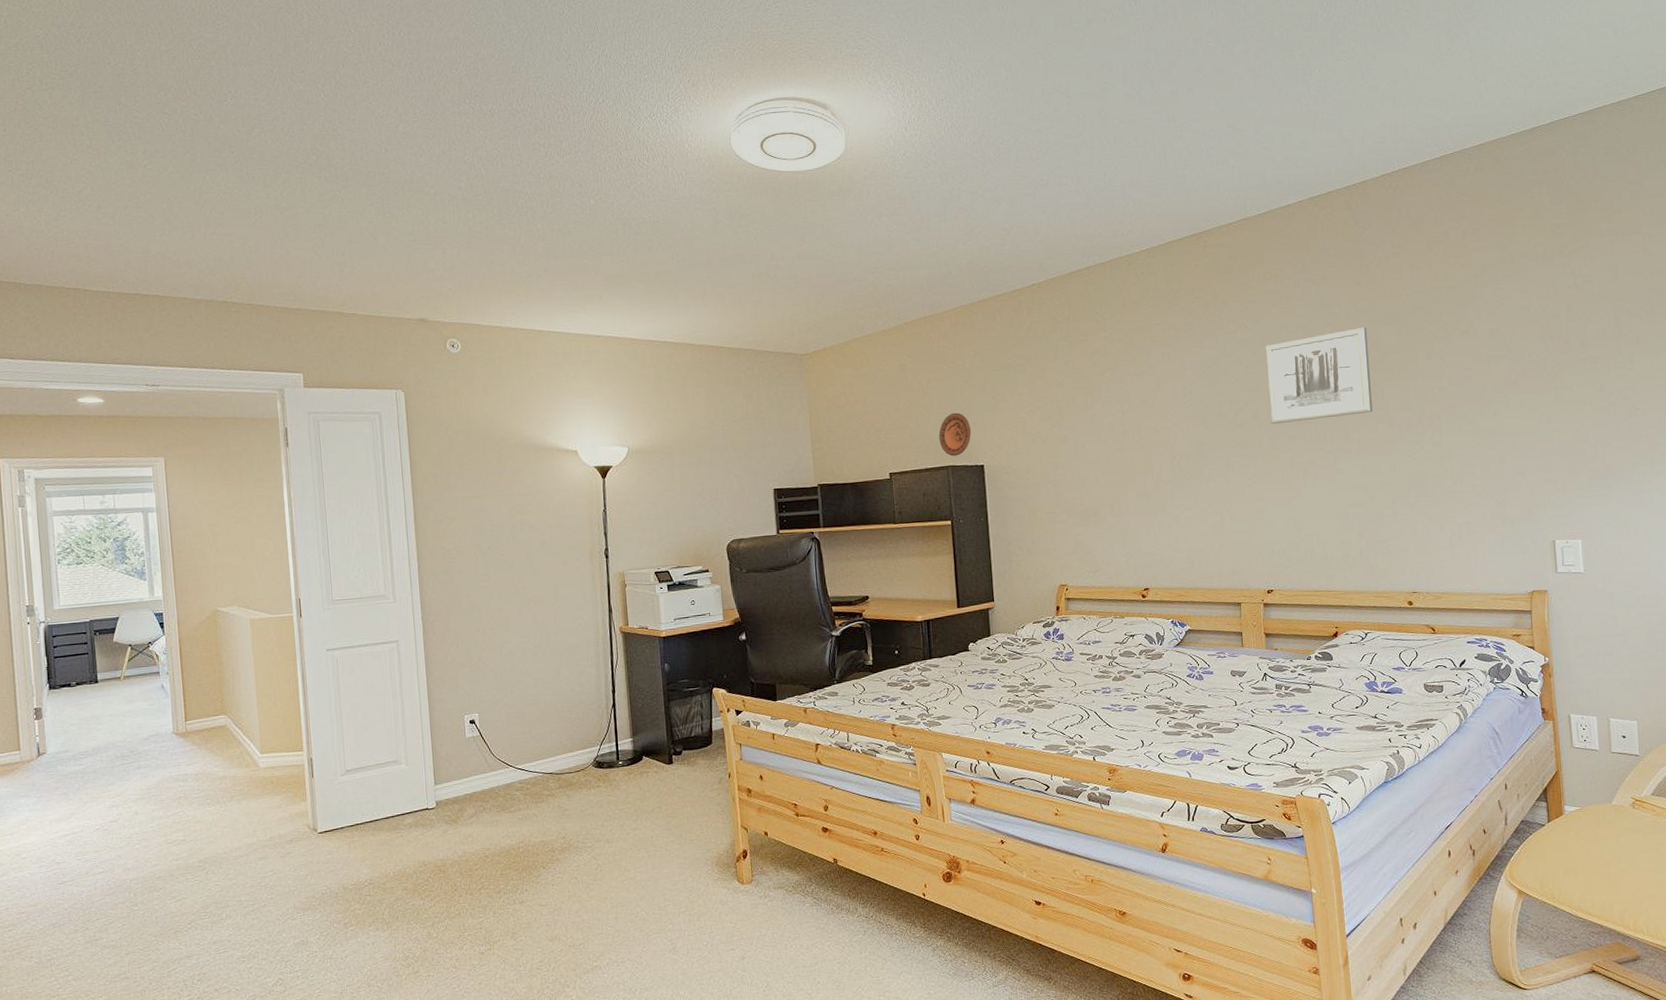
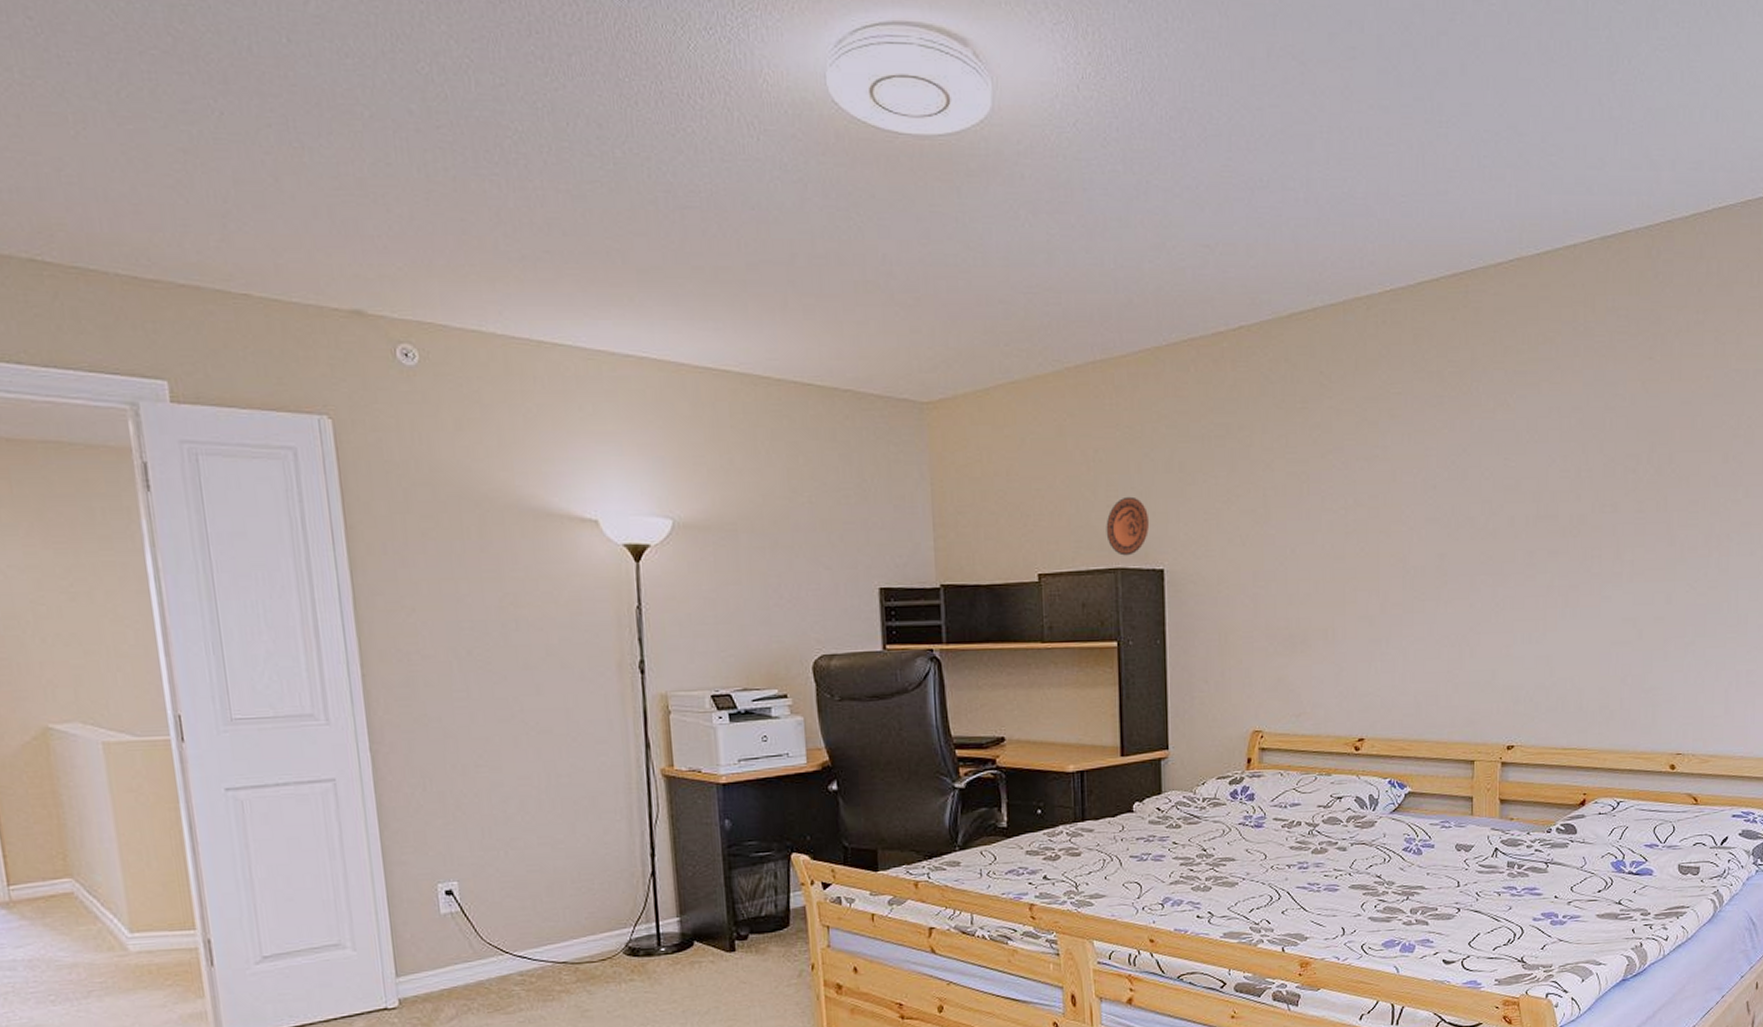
wall art: present [1264,327,1373,425] -> none [1528,416,1655,536]

